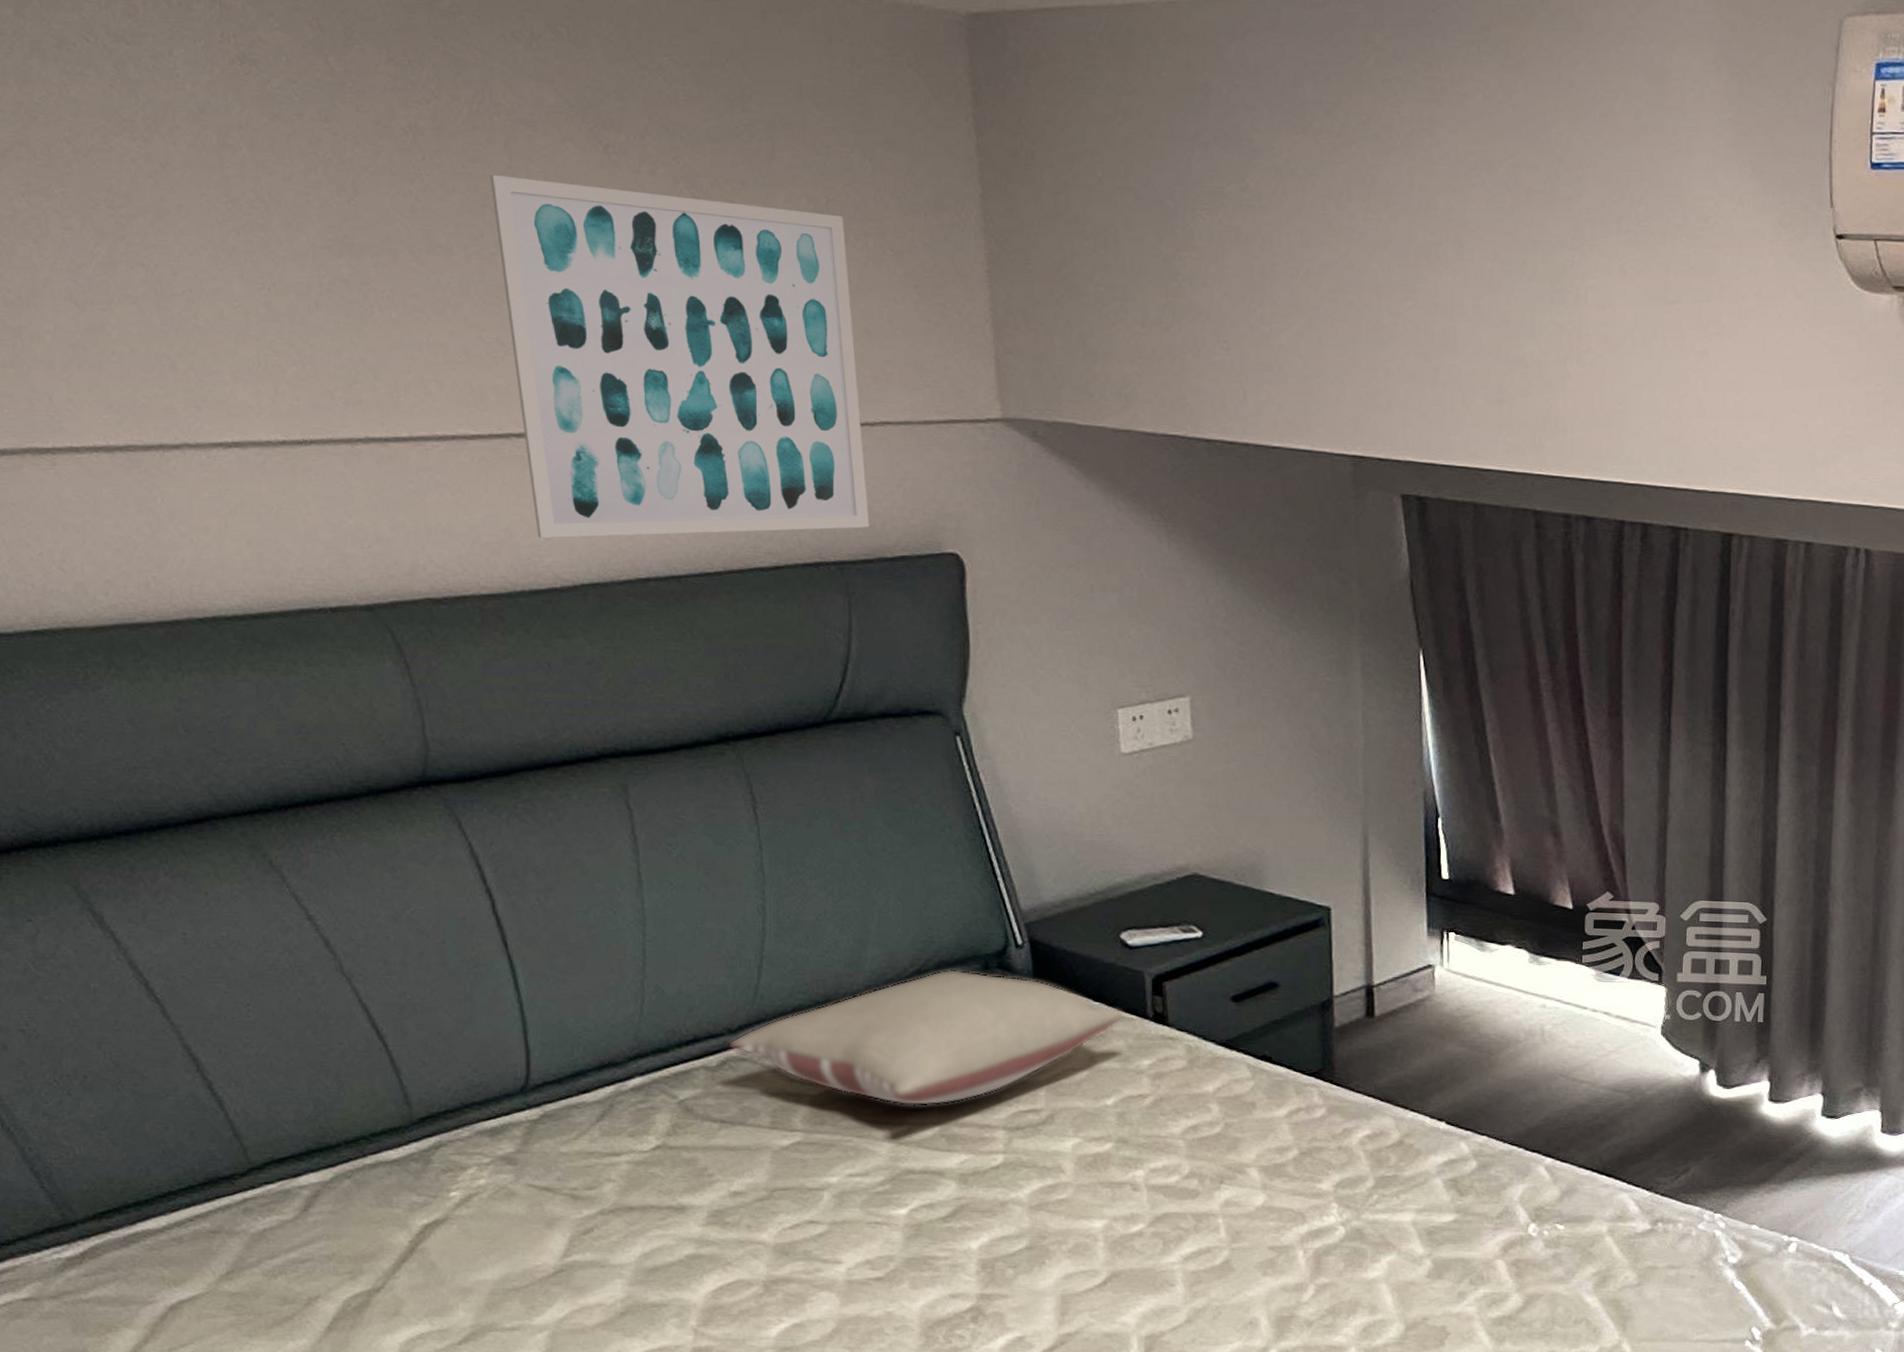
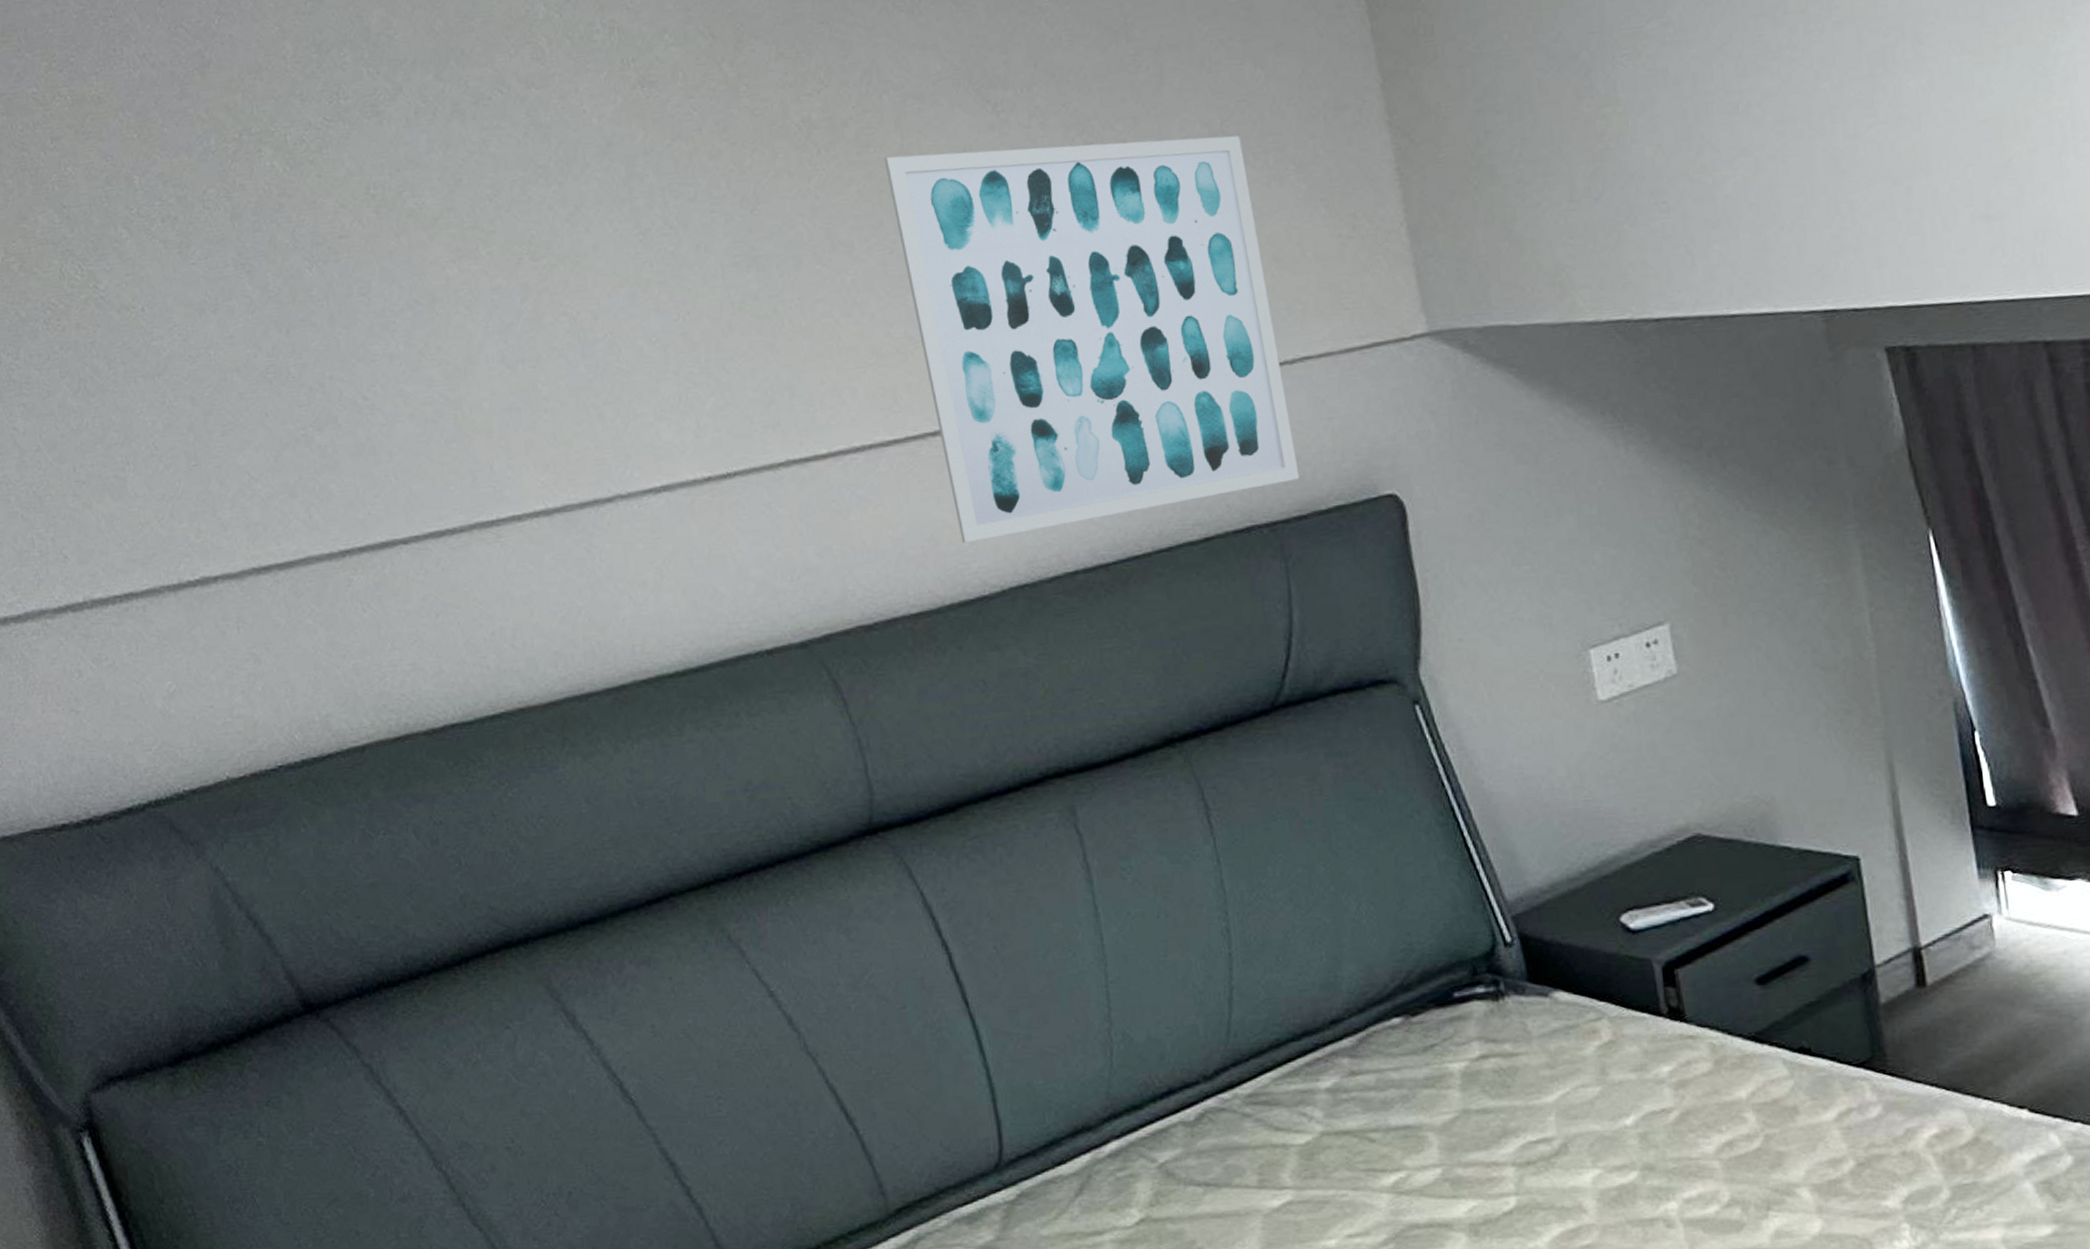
pillow: present [727,969,1124,1106] -> none [1204,979,1635,1148]

